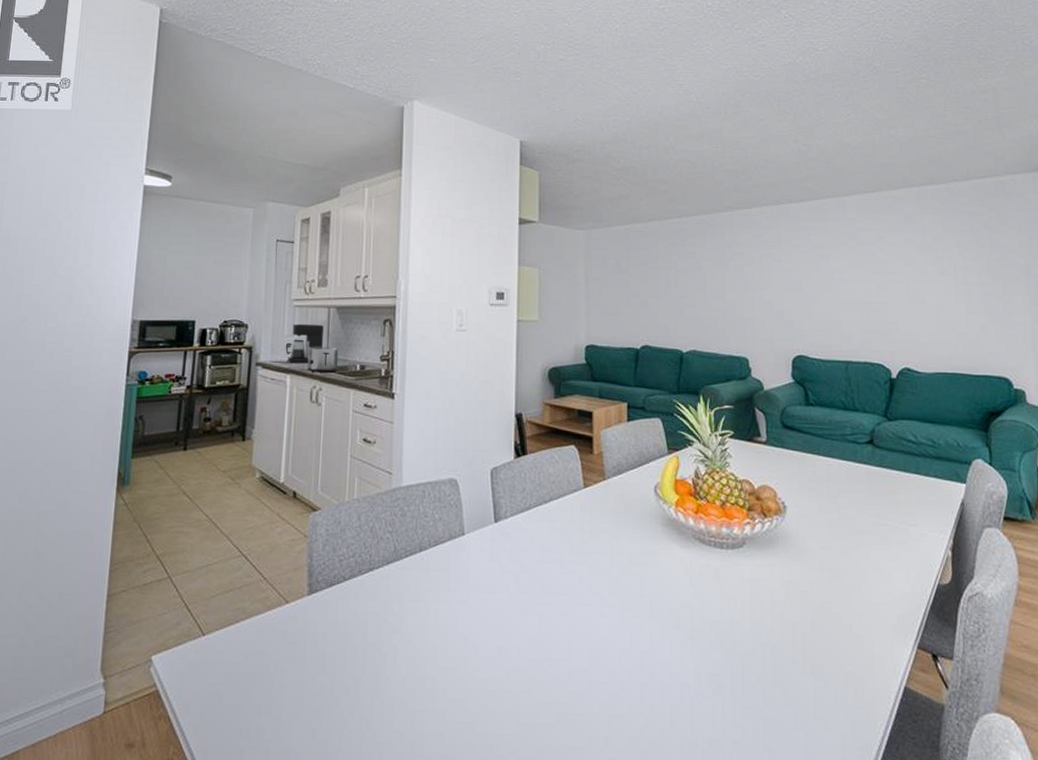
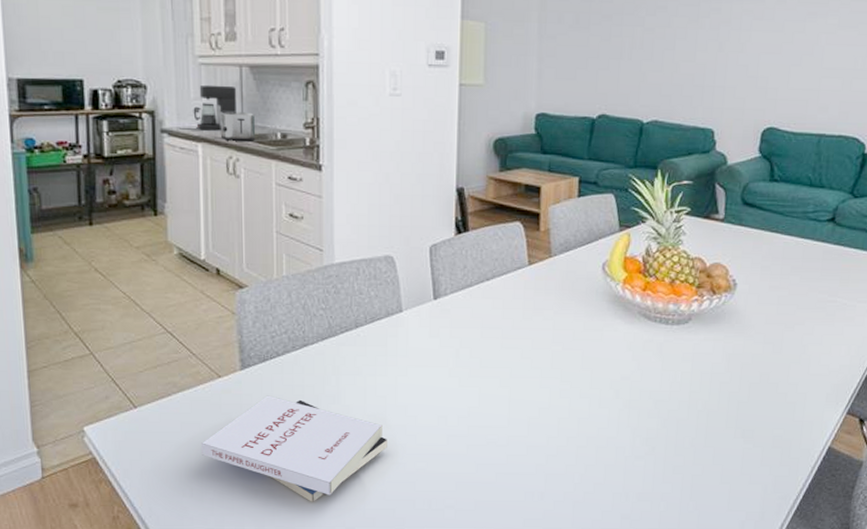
books: none [262,623,448,745] -> present [200,395,387,502]

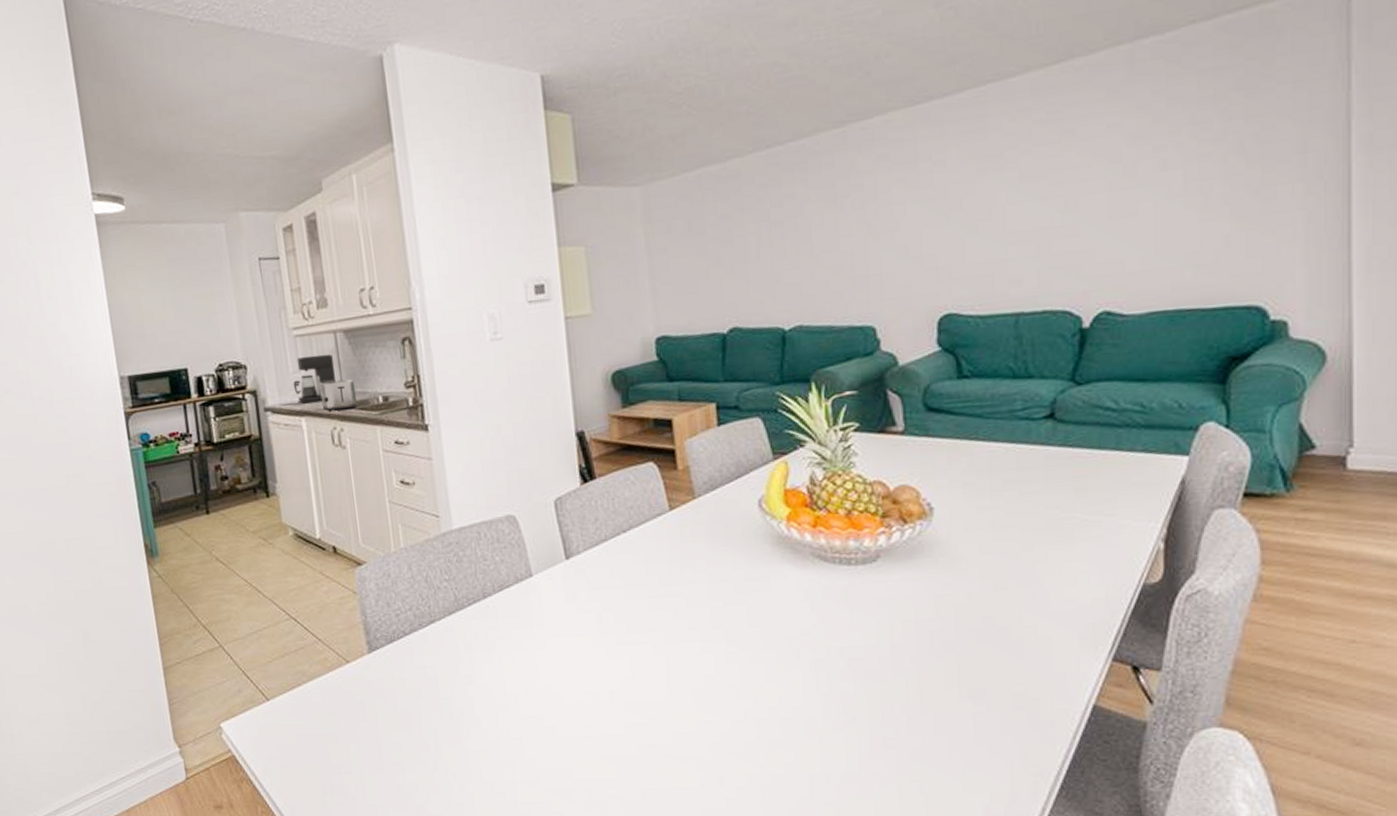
books: present [200,395,387,502] -> none [336,679,534,796]

